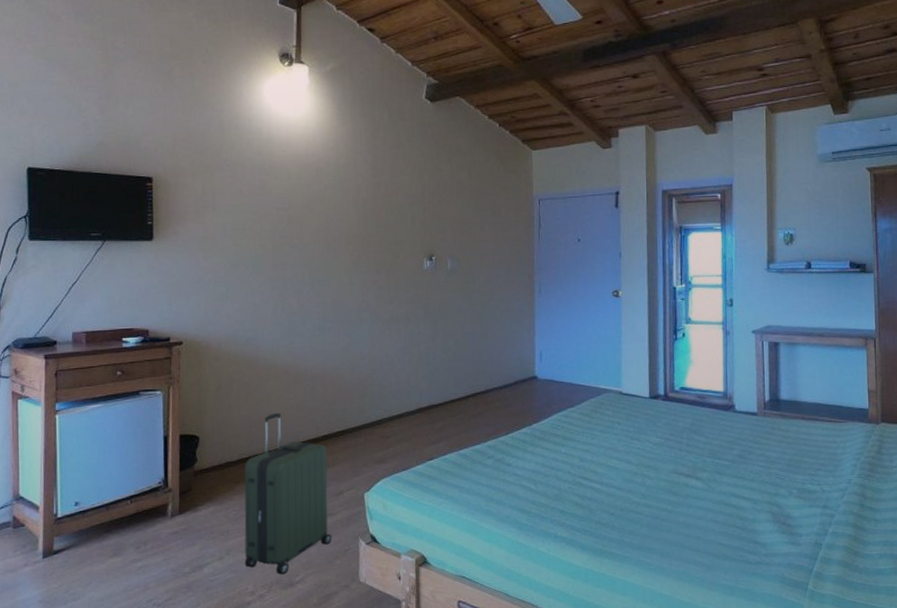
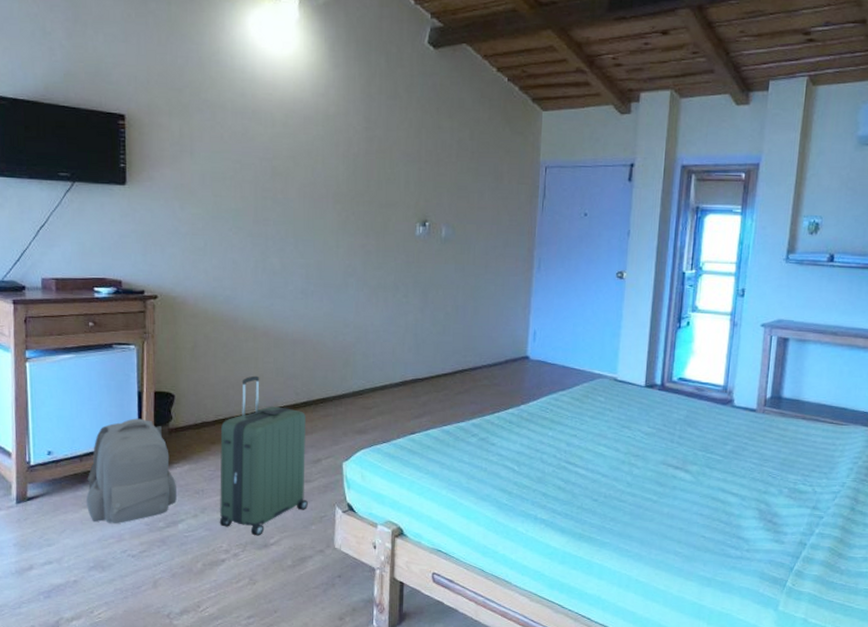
backpack: none [112,462,202,573] -> present [86,418,177,524]

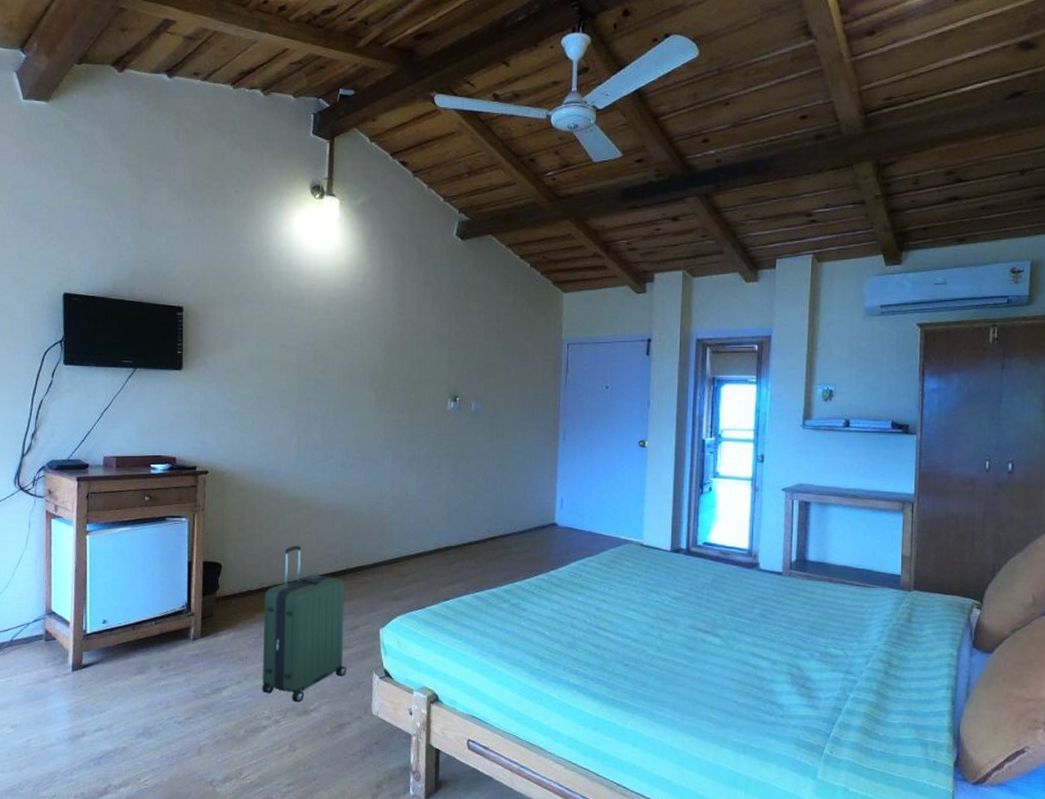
backpack: present [86,418,177,524] -> none [137,587,222,691]

